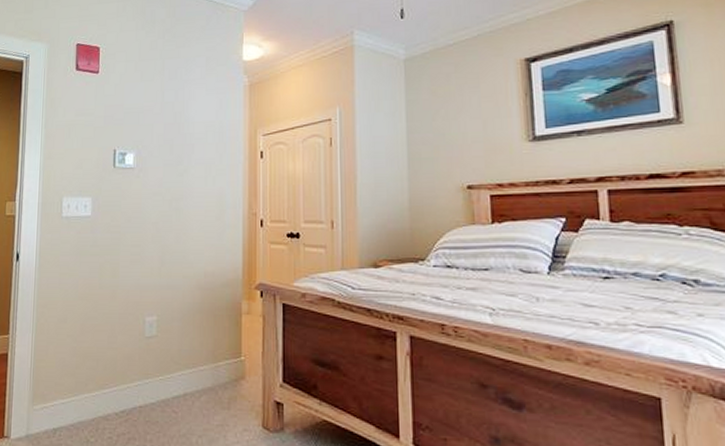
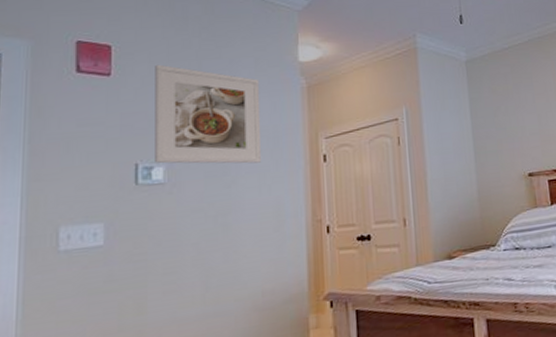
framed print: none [128,63,209,156] -> present [155,64,262,164]

